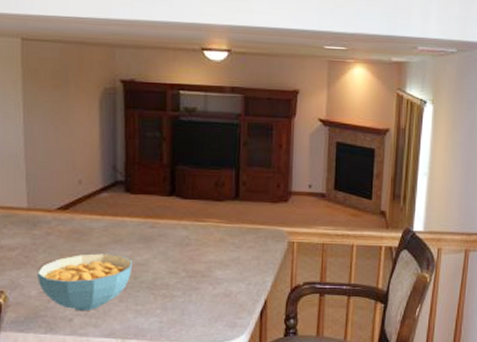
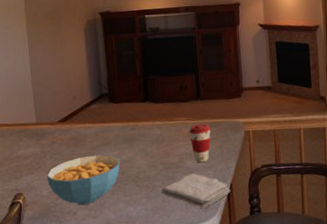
washcloth: none [181,285,265,326] -> present [162,174,231,209]
coffee cup: none [222,229,248,274] -> present [189,123,211,163]

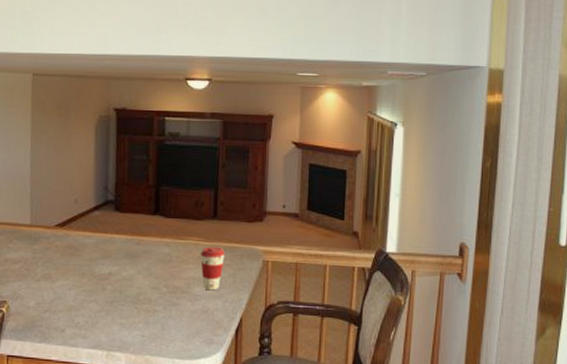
cereal bowl: present [46,154,120,206] -> none [35,268,120,323]
washcloth: present [162,174,231,209] -> none [162,302,240,343]

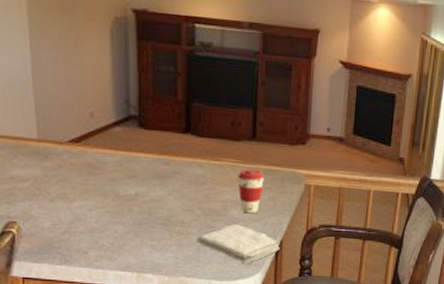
washcloth: none [162,302,240,343] -> present [197,224,280,264]

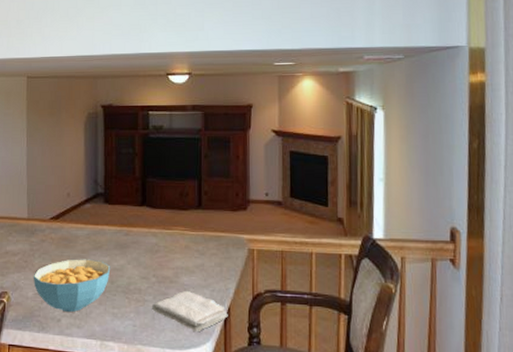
cereal bowl: none [49,188,148,245] -> present [33,259,111,313]
coffee cup: present [238,169,264,214] -> none [187,236,210,280]

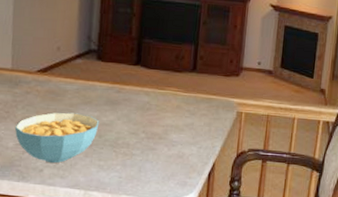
washcloth: present [152,291,228,332] -> none [139,147,213,185]

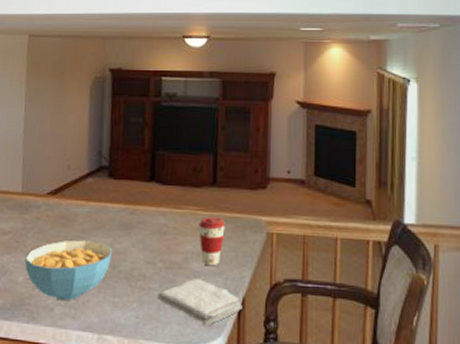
washcloth: none [139,147,213,185] -> present [158,279,243,326]
coffee cup: none [178,97,202,138] -> present [199,217,225,266]

